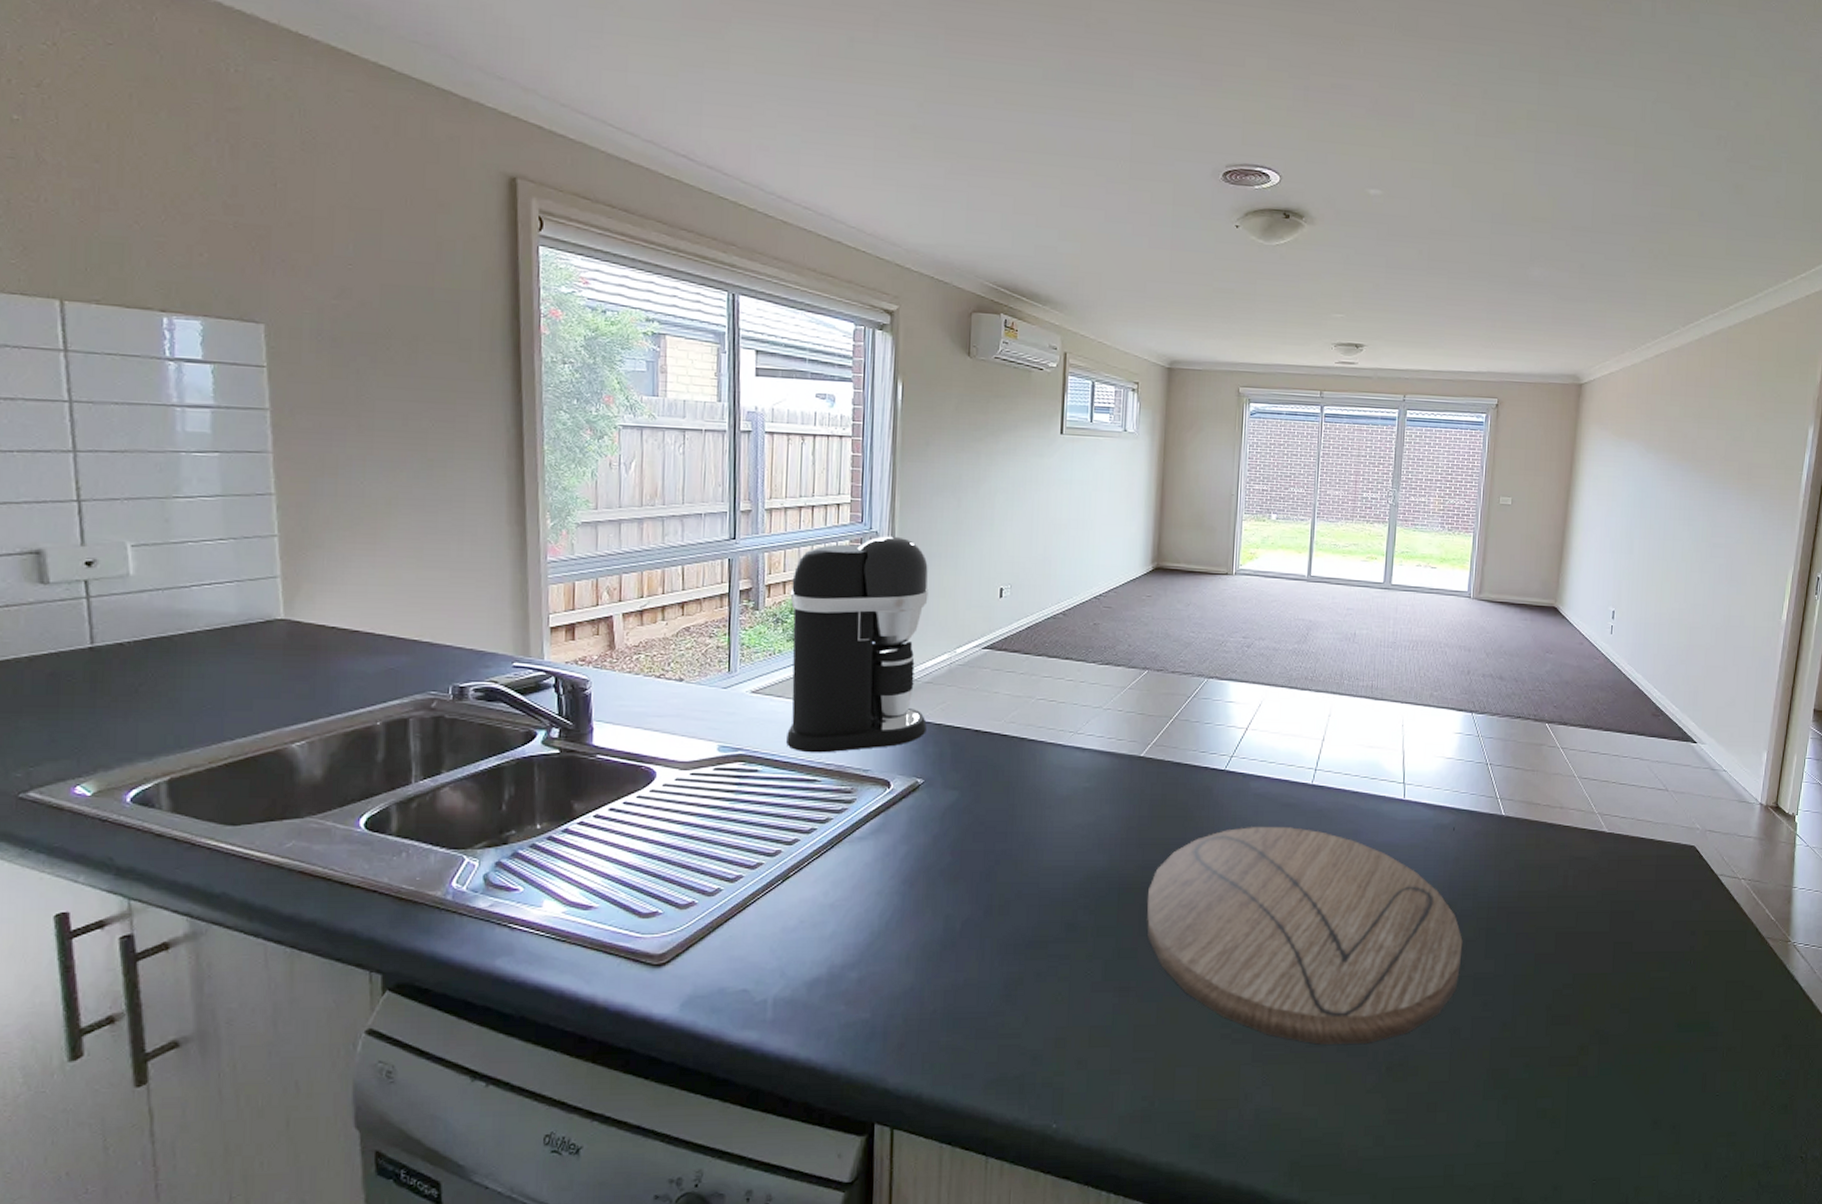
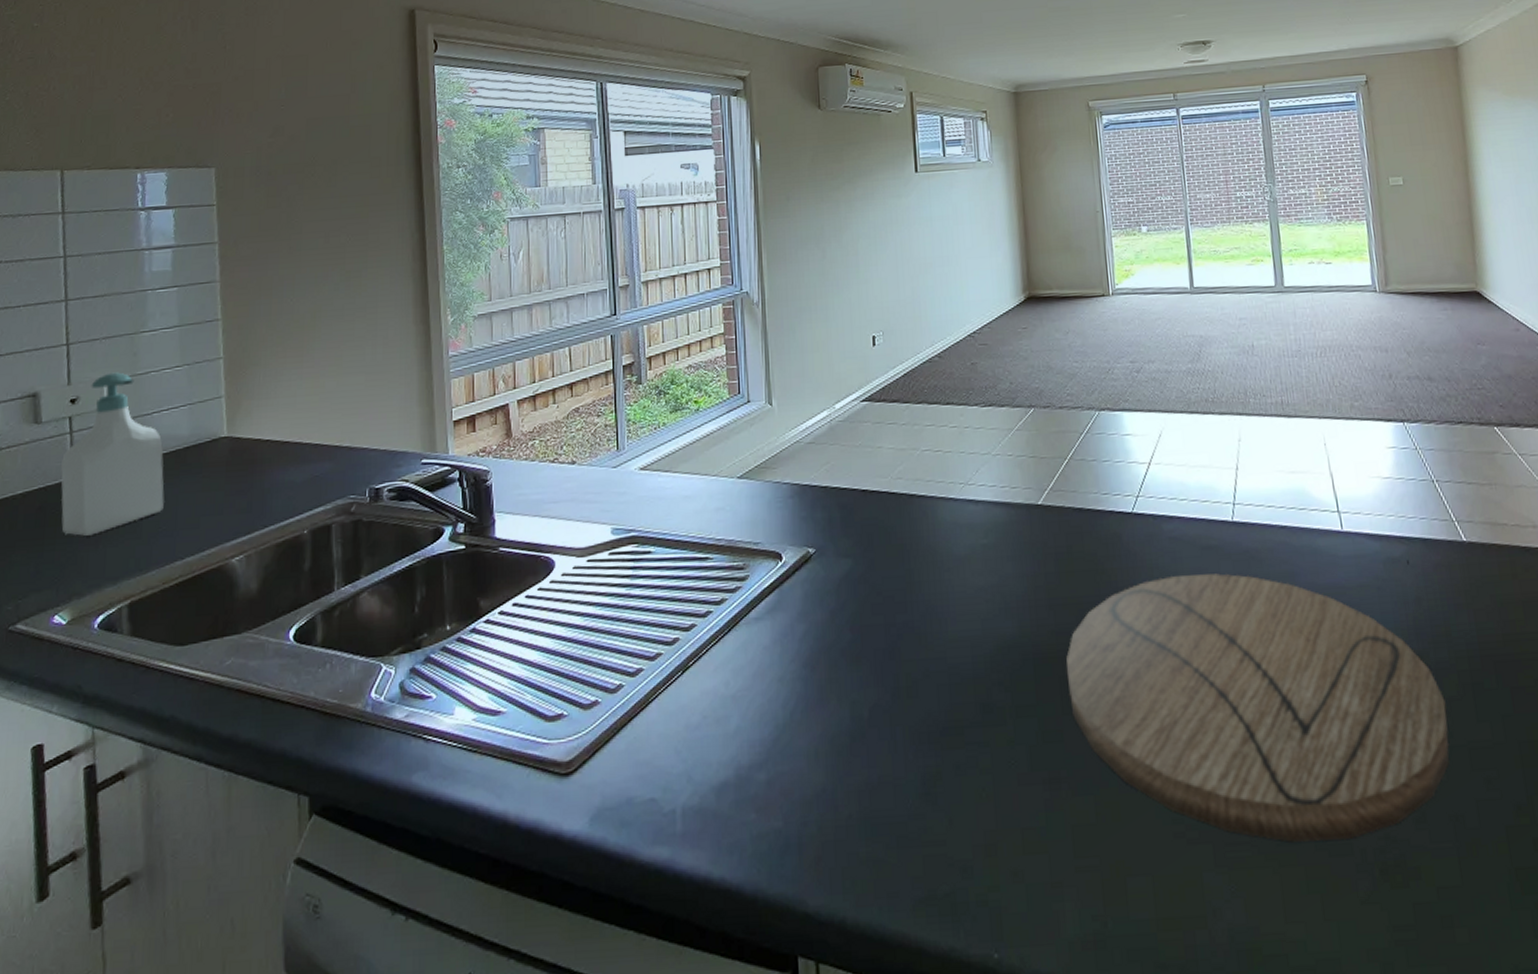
soap bottle: none [77,537,208,707] -> present [60,372,164,536]
coffee maker: present [786,536,928,753] -> none [670,294,813,529]

